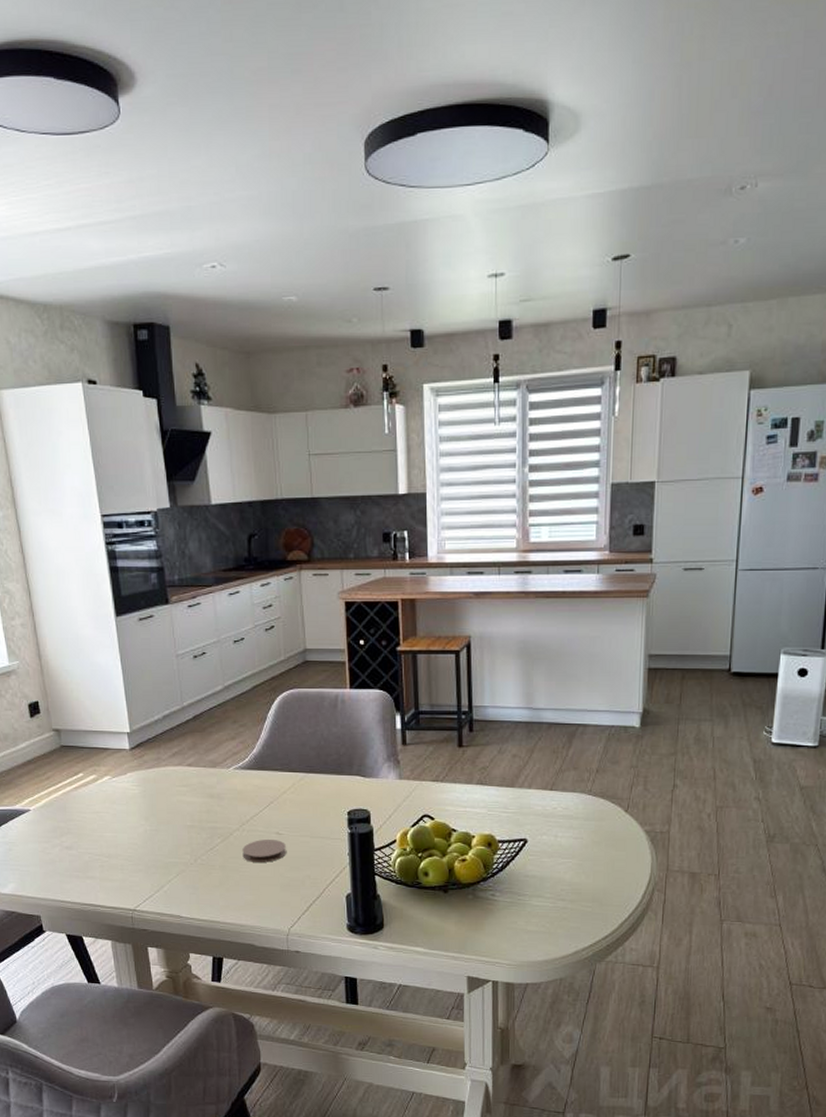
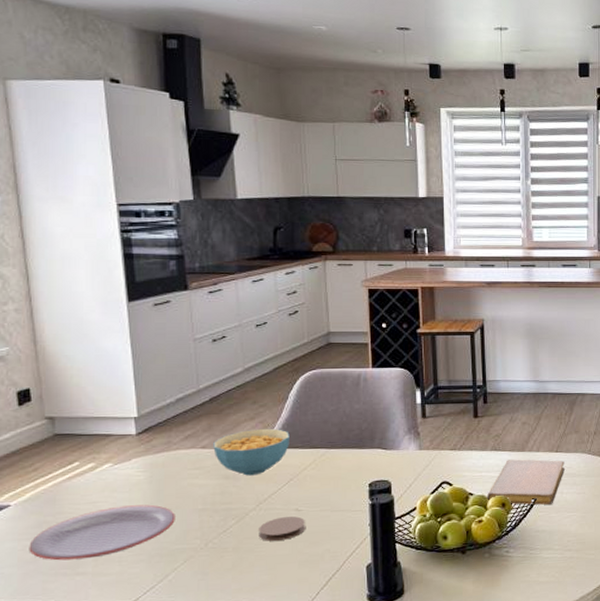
plate: none [47,817,167,864] -> present [29,504,175,561]
cereal bowl: none [198,749,269,796] -> present [213,428,289,476]
notebook: none [471,795,560,848] -> present [487,459,565,505]

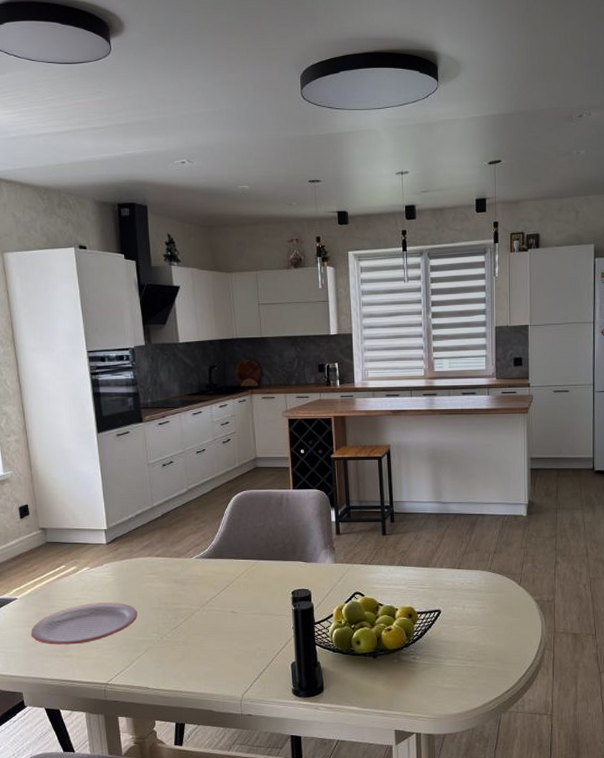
cereal bowl: present [213,428,289,476] -> none [165,541,226,581]
coaster: present [259,516,306,541] -> none [202,617,241,638]
notebook: present [487,459,565,505] -> none [395,574,466,617]

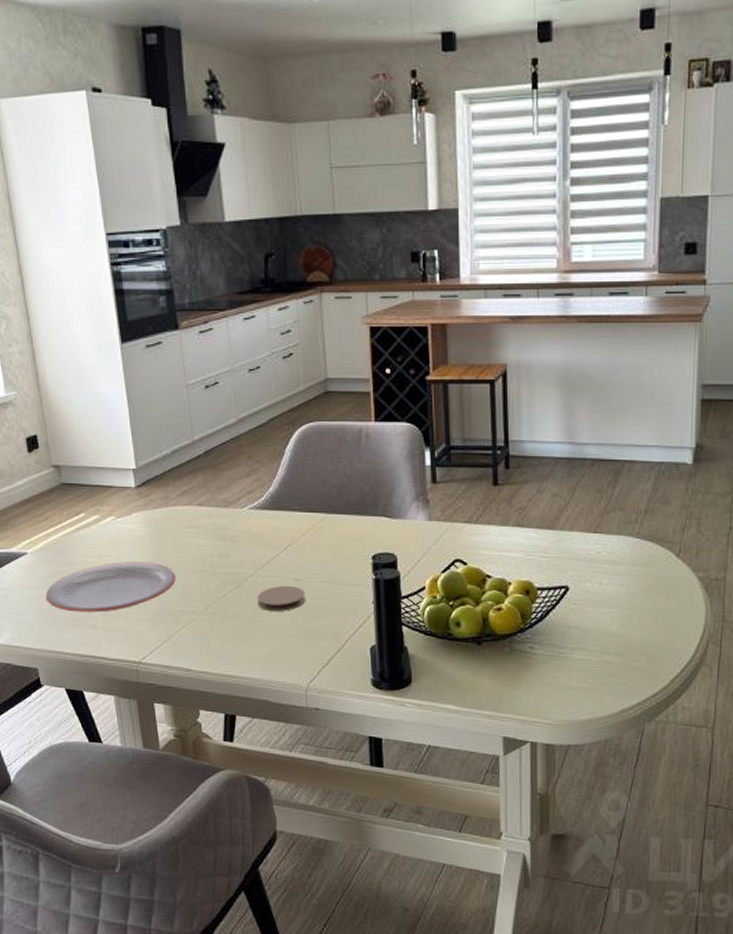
coaster: none [202,617,241,638] -> present [257,585,306,611]

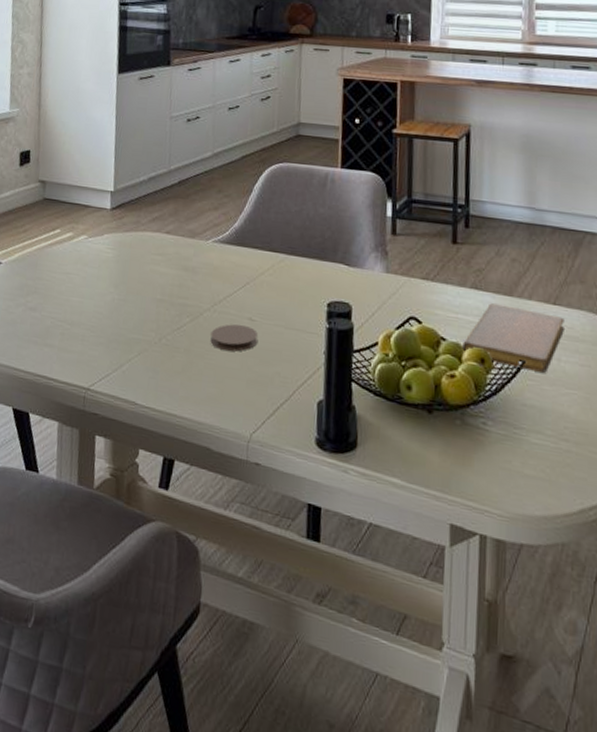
plate: present [45,561,176,613] -> none [10,281,136,332]
notebook: none [508,538,605,596] -> present [462,303,564,373]

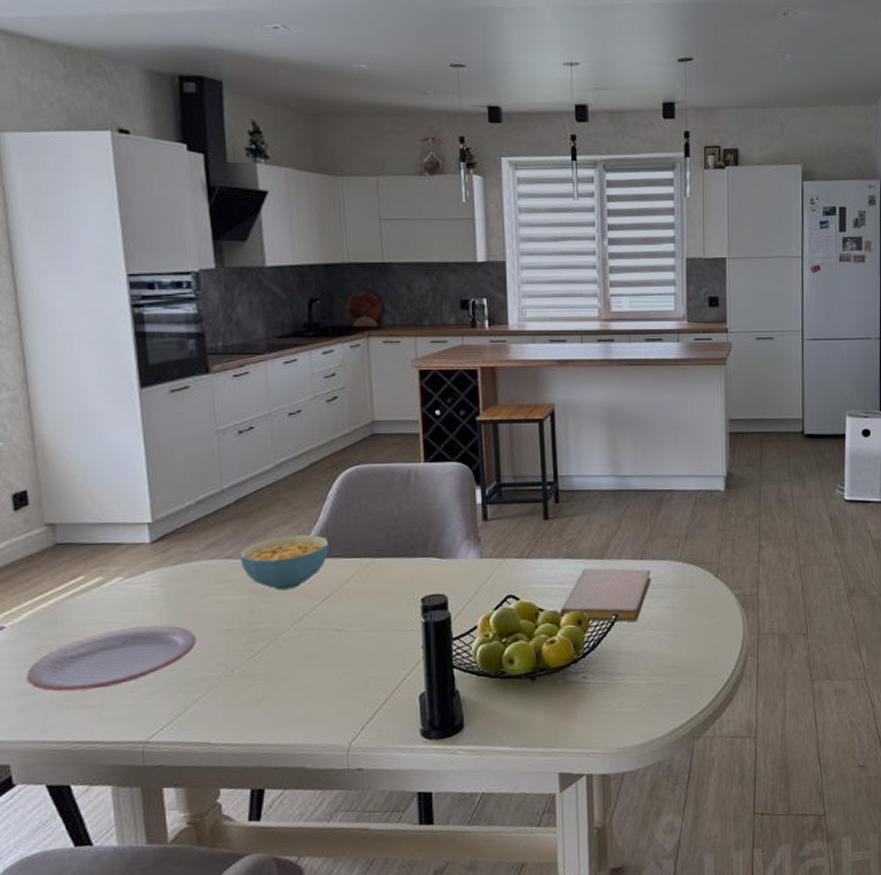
plate: none [10,281,136,332] -> present [26,625,196,692]
cereal bowl: none [177,220,250,272] -> present [240,534,328,591]
coaster: present [210,324,258,352] -> none [293,637,349,667]

